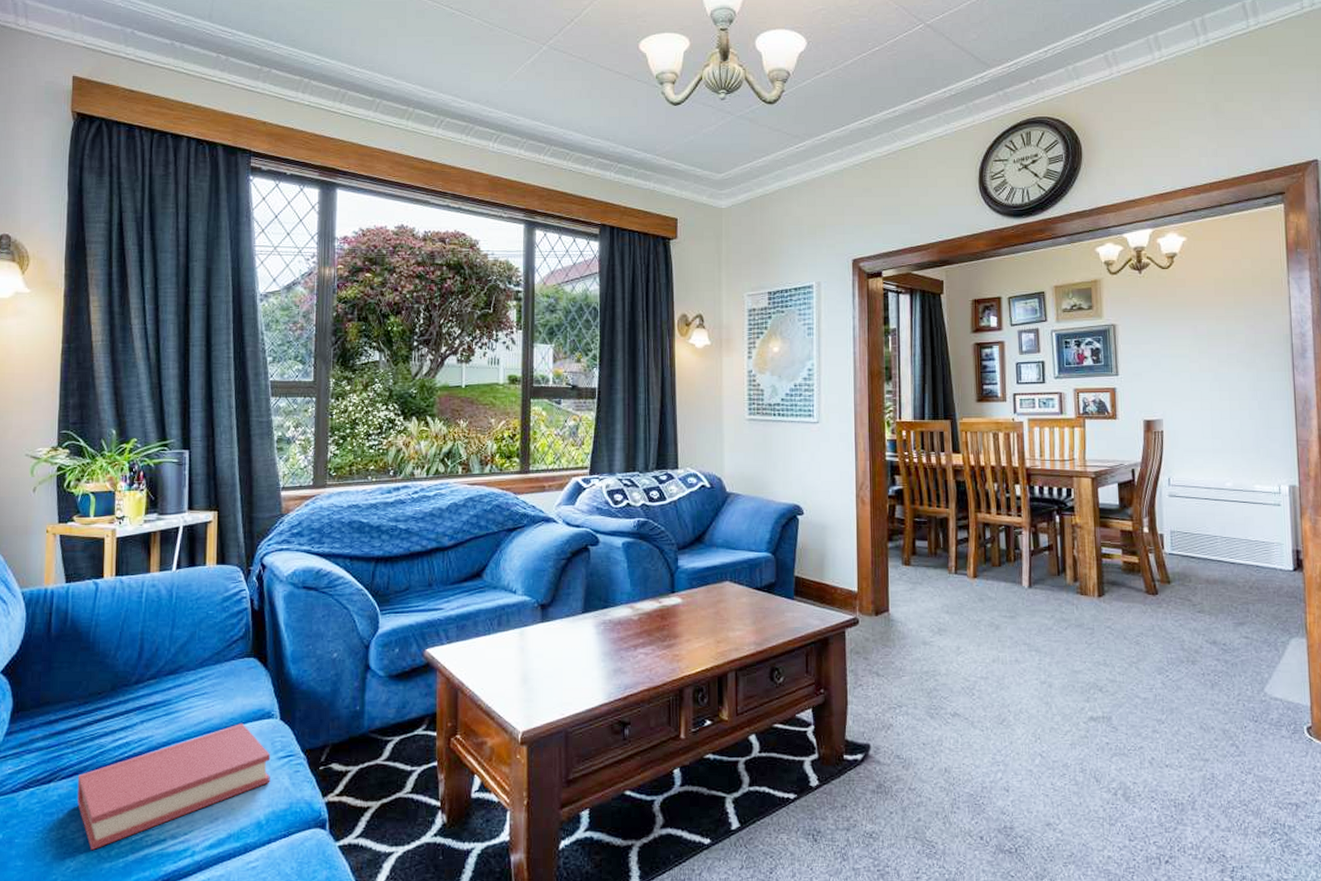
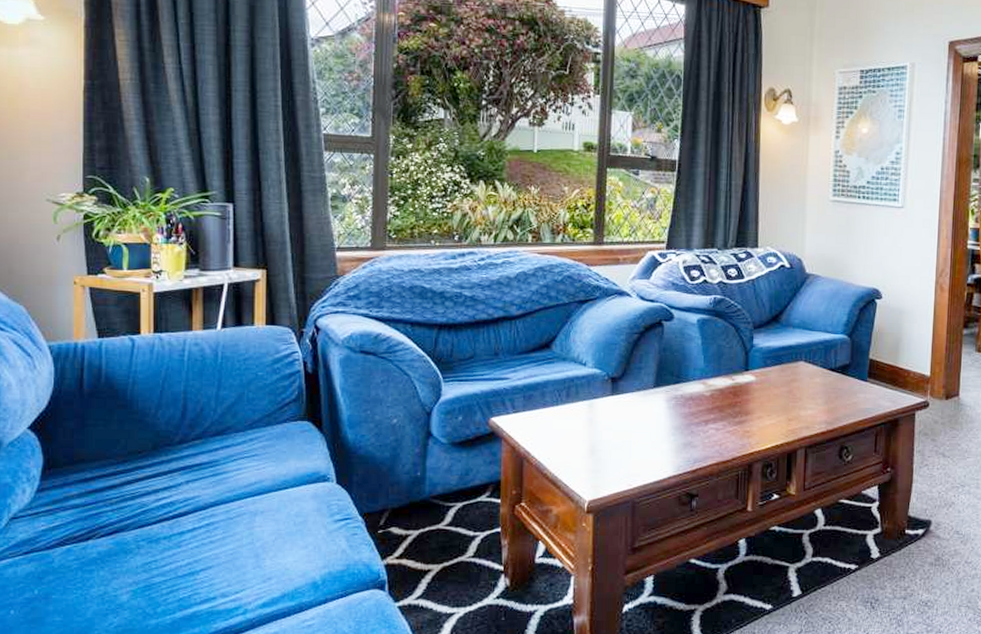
hardback book: present [77,723,271,850] -> none [118,486,327,607]

